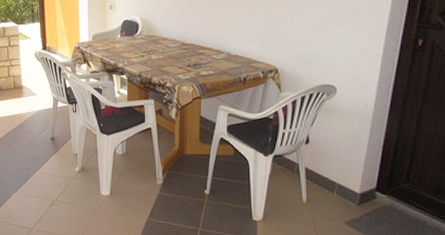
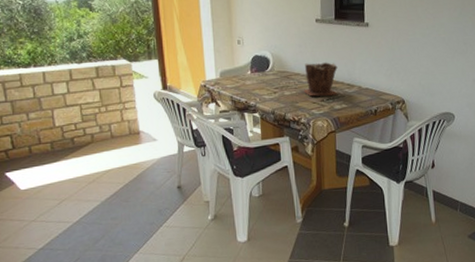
plant pot: none [171,27,206,61] -> present [304,62,338,97]

